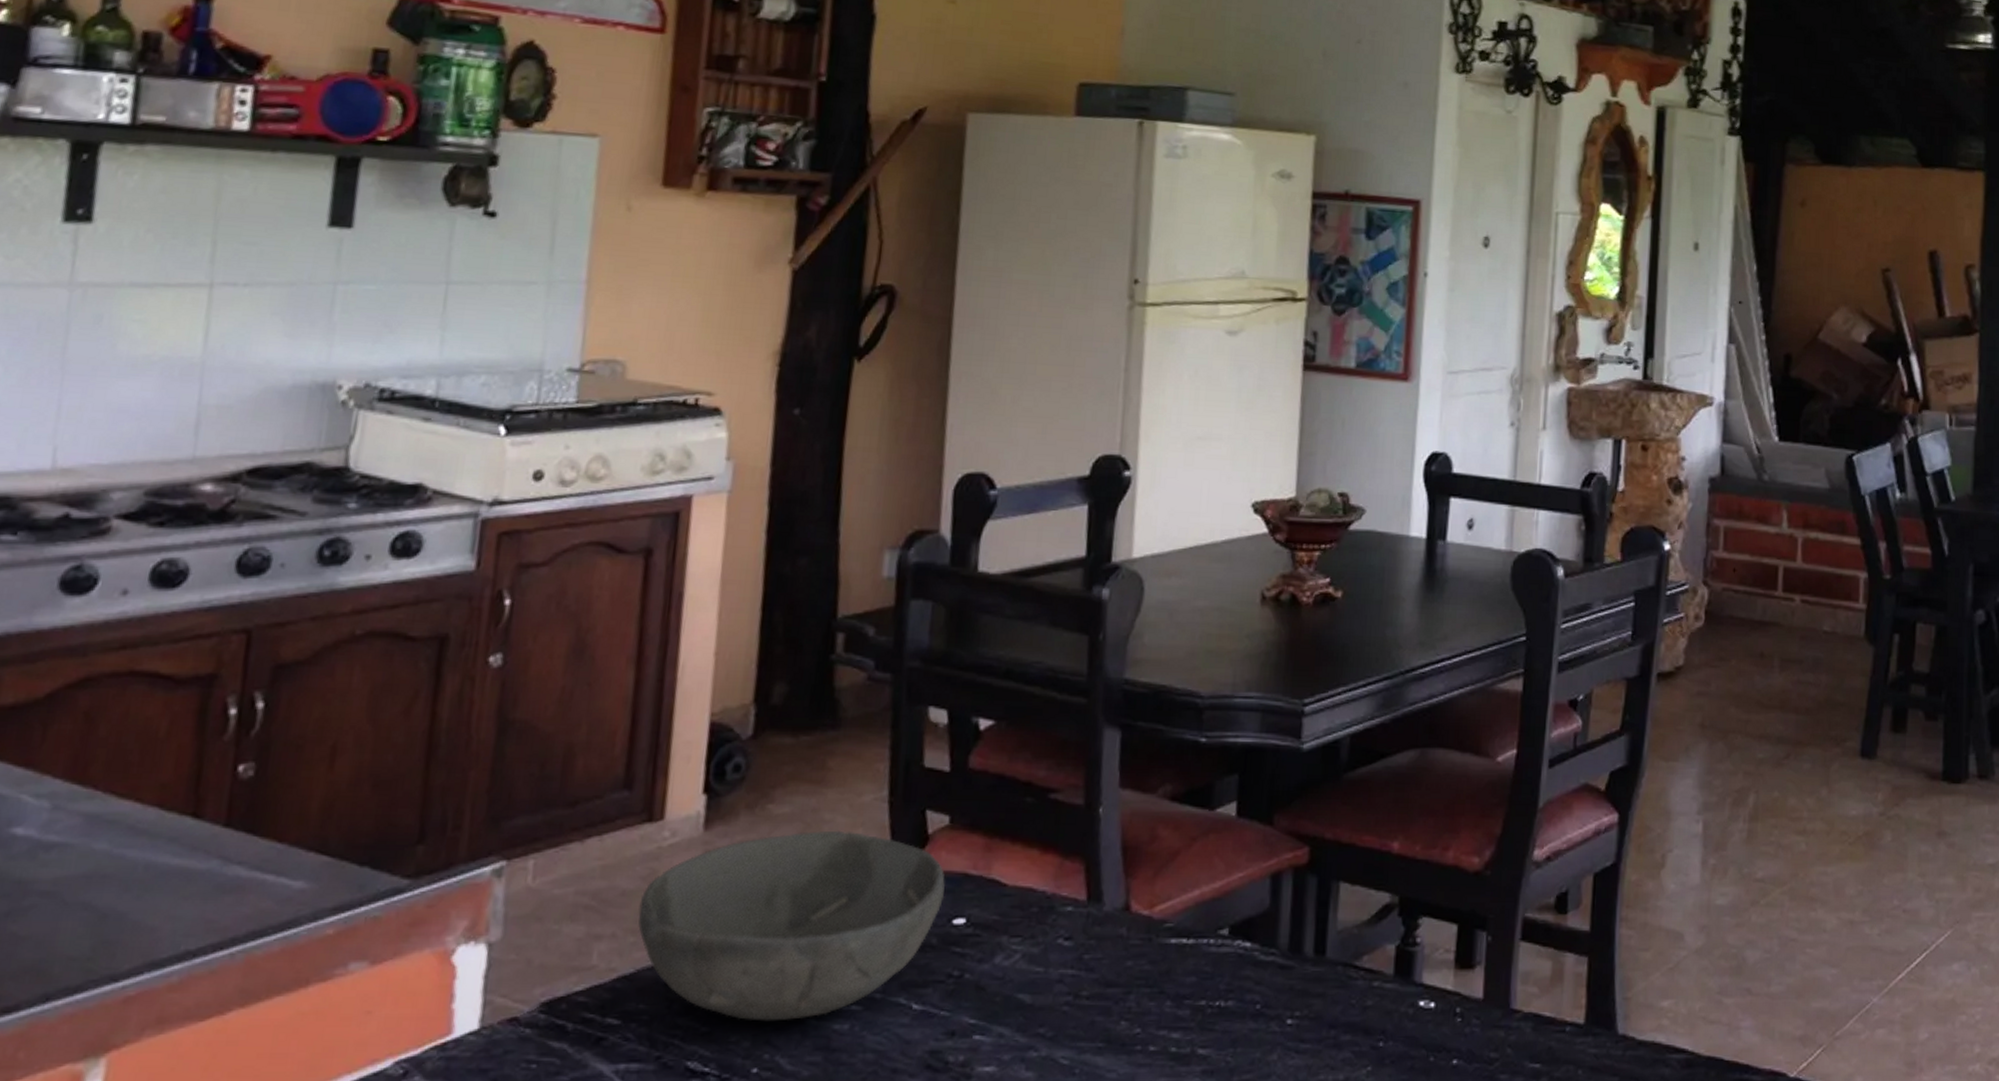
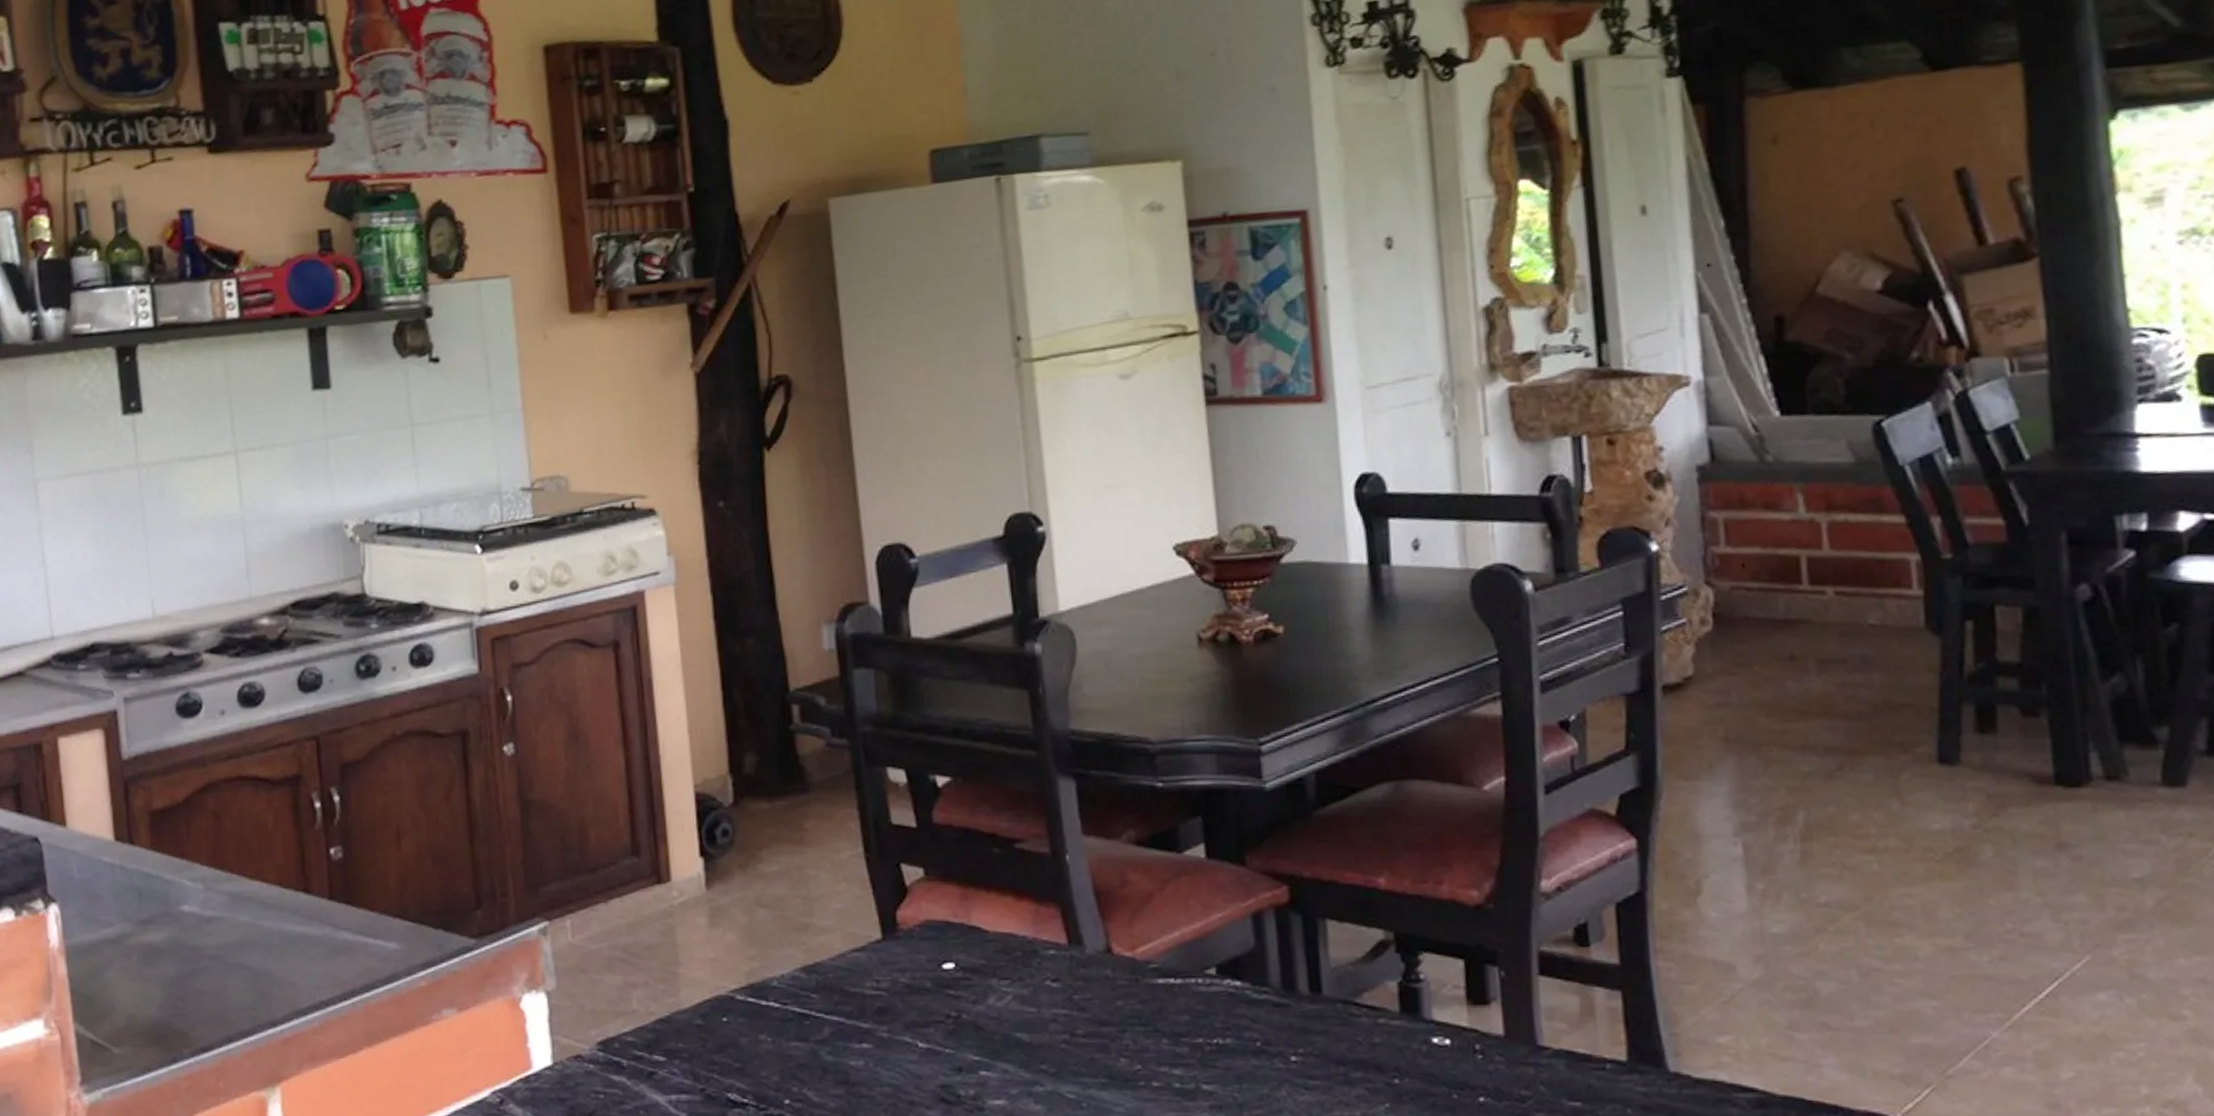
bowl: present [638,830,945,1022] -> none [663,885,932,1058]

